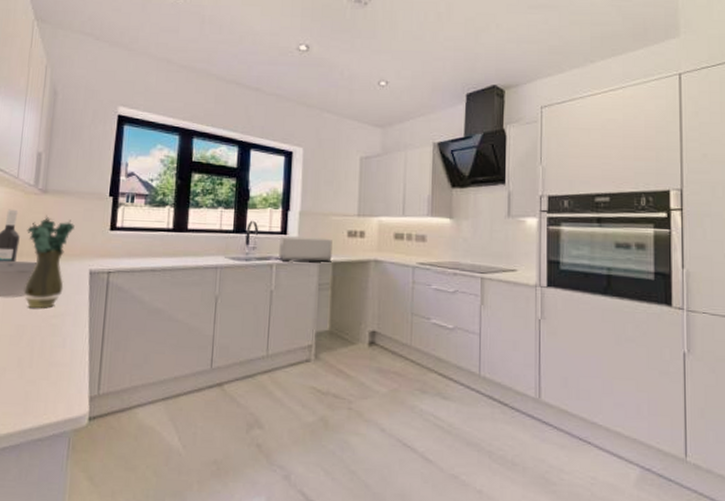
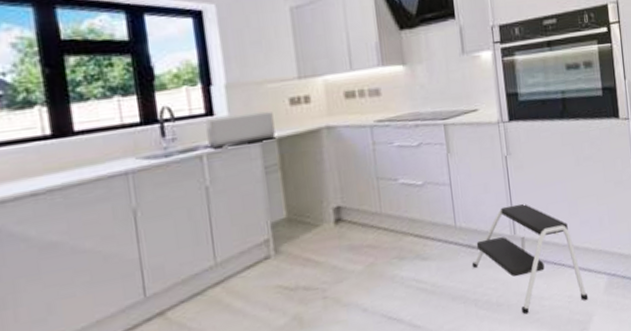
step stool: none [491,368,614,487] -> present [471,203,588,315]

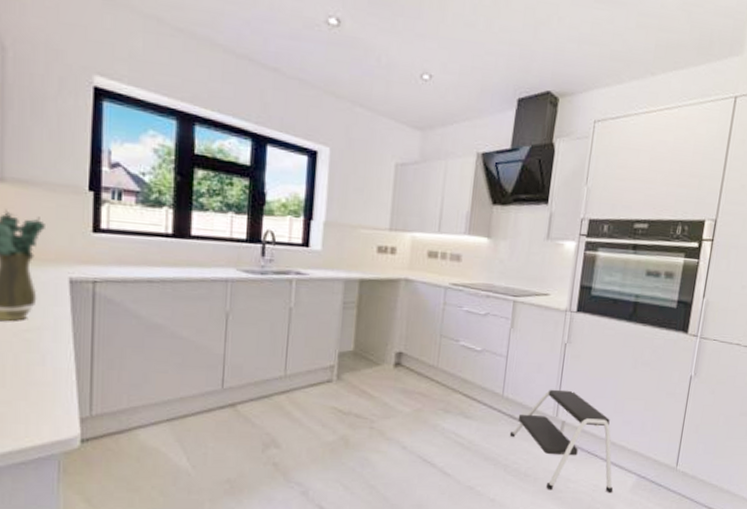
toaster: present [205,111,276,149] -> none [299,249,360,279]

